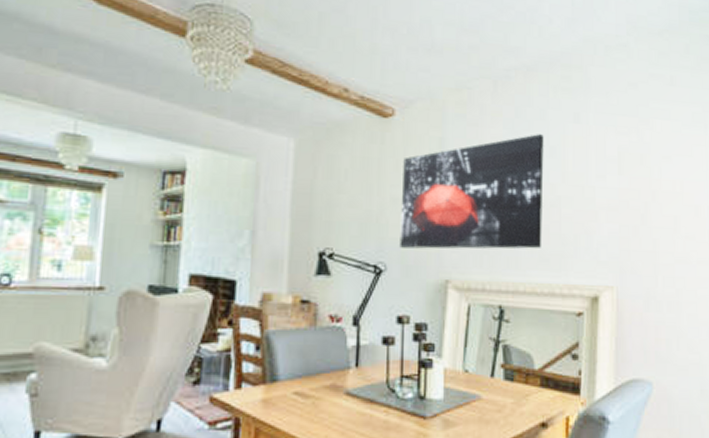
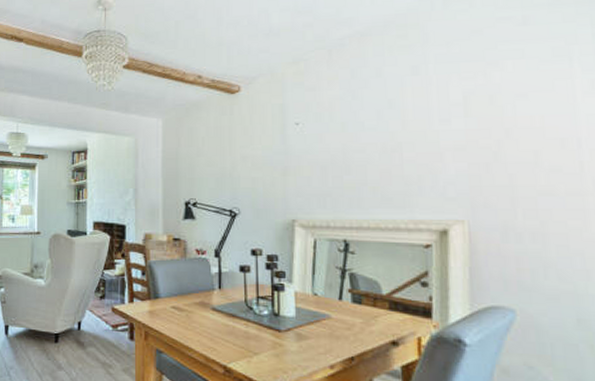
wall art: present [400,134,544,249] -> none [249,90,384,195]

